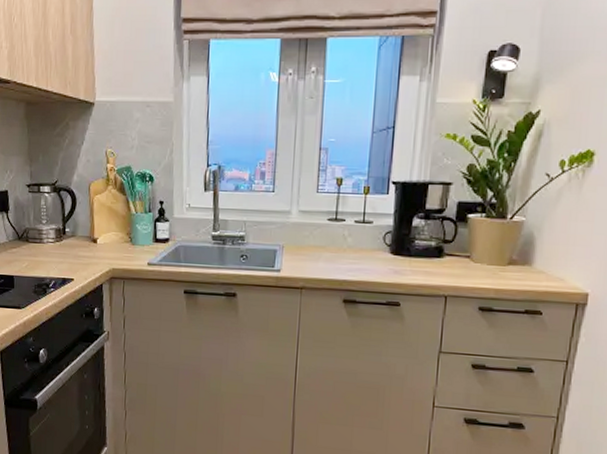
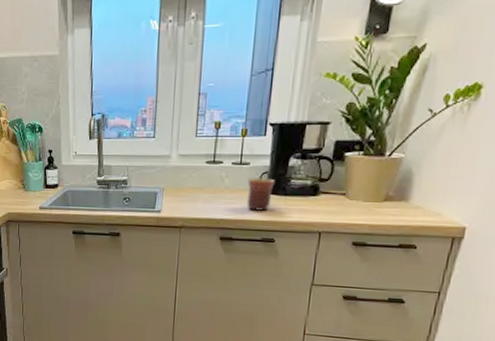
mug: none [370,237,399,272] -> present [246,178,275,211]

